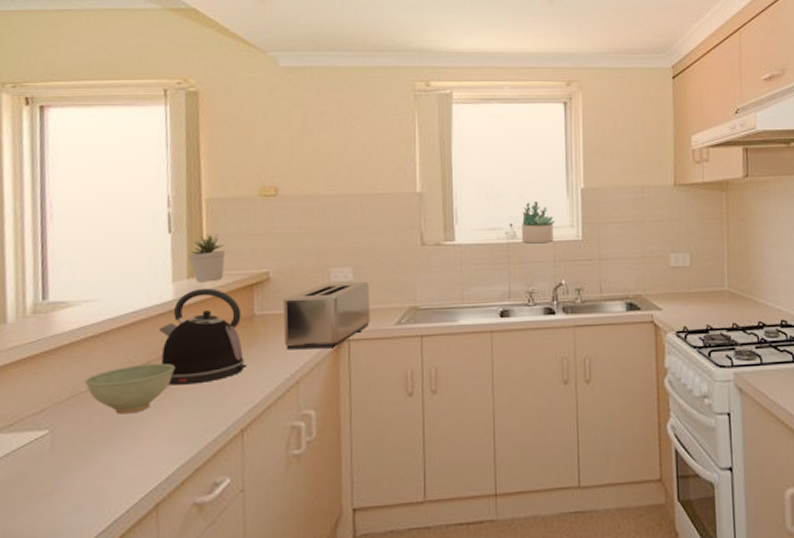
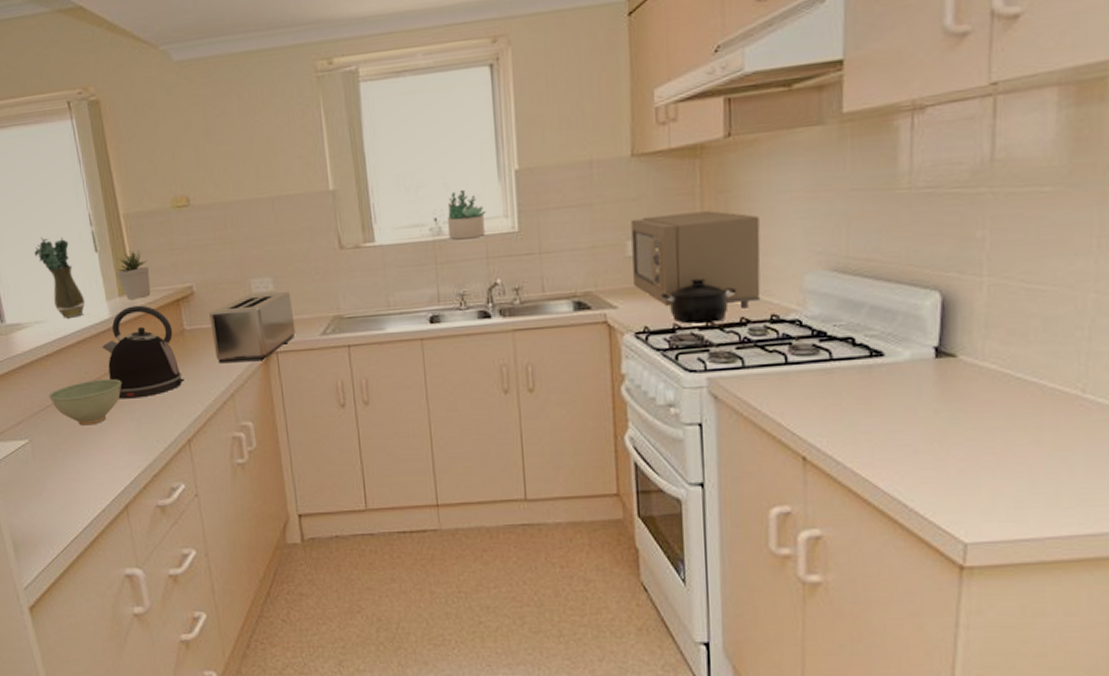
vase: none [98,214,148,298] -> present [34,237,86,319]
microwave: none [673,234,773,314] -> present [631,211,761,309]
saucepan: none [697,287,755,326] -> present [661,278,737,324]

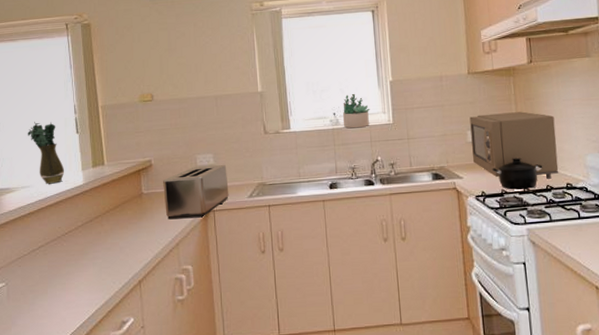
bowl: present [48,378,122,426] -> none [26,232,89,271]
kettle: present [102,305,184,399] -> none [75,174,140,249]
potted plant: present [115,250,151,300] -> none [91,132,118,170]

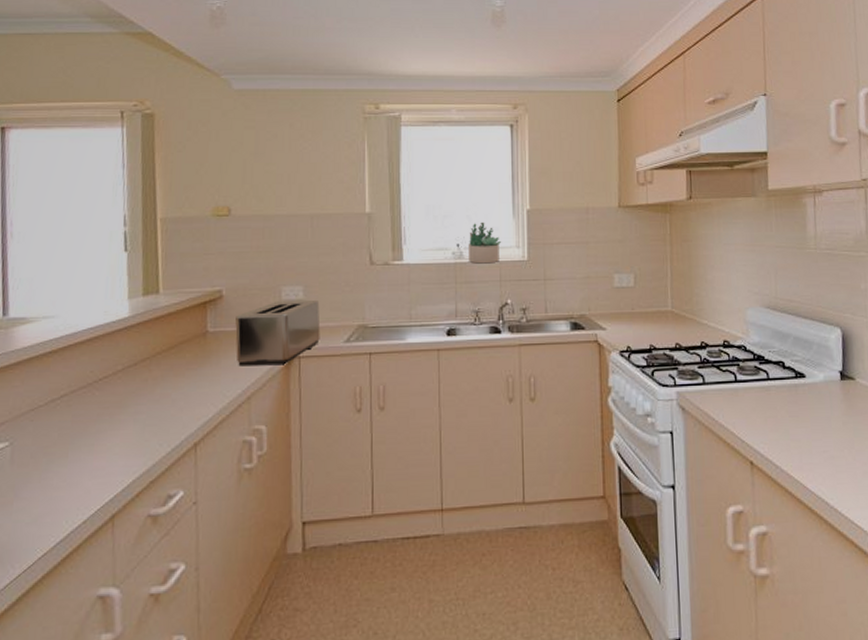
vase: present [28,121,65,184] -> none [57,233,105,315]
microwave: present [469,111,559,179] -> none [617,255,716,335]
saucepan: present [492,157,543,190] -> none [640,308,698,346]

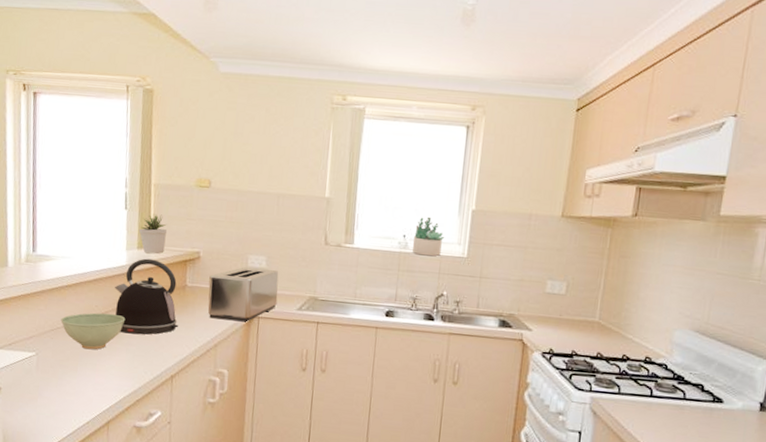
bowl: none [43,378,131,428] -> present [60,313,126,350]
kettle: none [115,305,200,400] -> present [115,258,178,335]
potted plant: none [143,252,179,300] -> present [138,214,167,255]

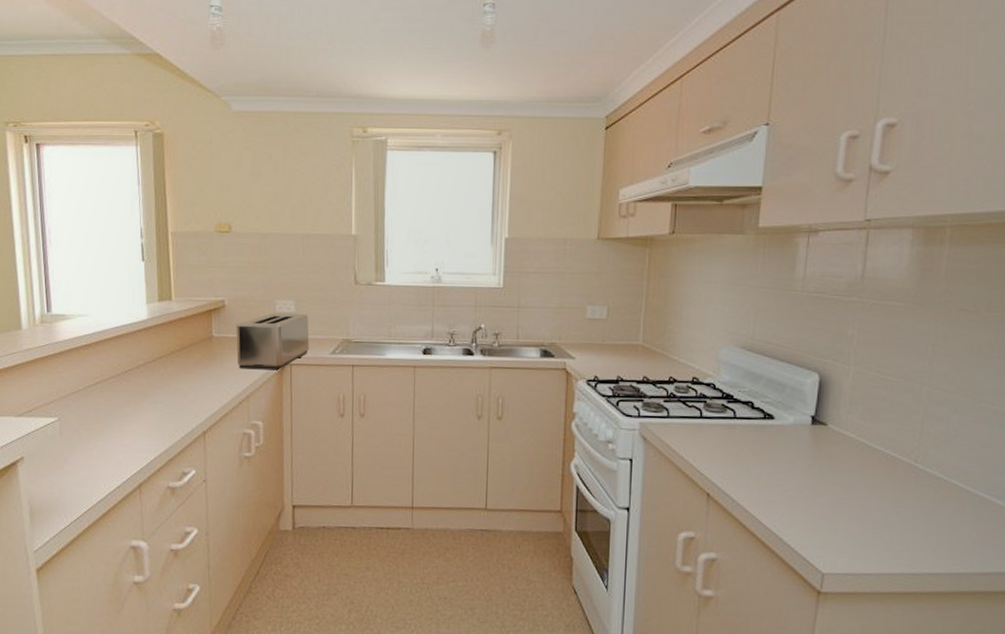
bowl: present [60,313,126,350] -> none [82,371,151,411]
kettle: present [115,258,178,335] -> none [137,311,207,391]
potted plant: present [138,214,167,255] -> none [158,263,188,306]
succulent plant: present [412,217,445,257] -> none [446,249,479,289]

